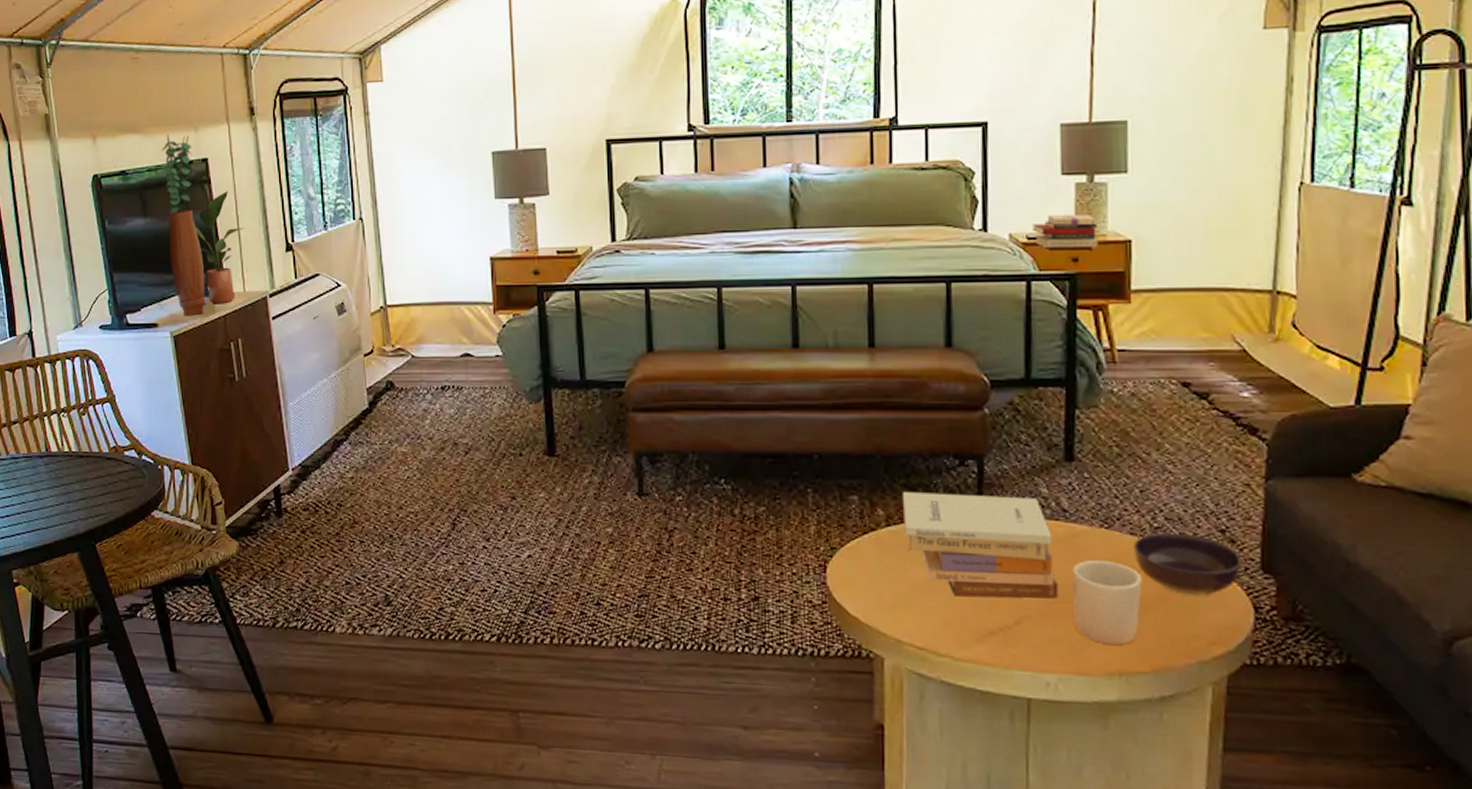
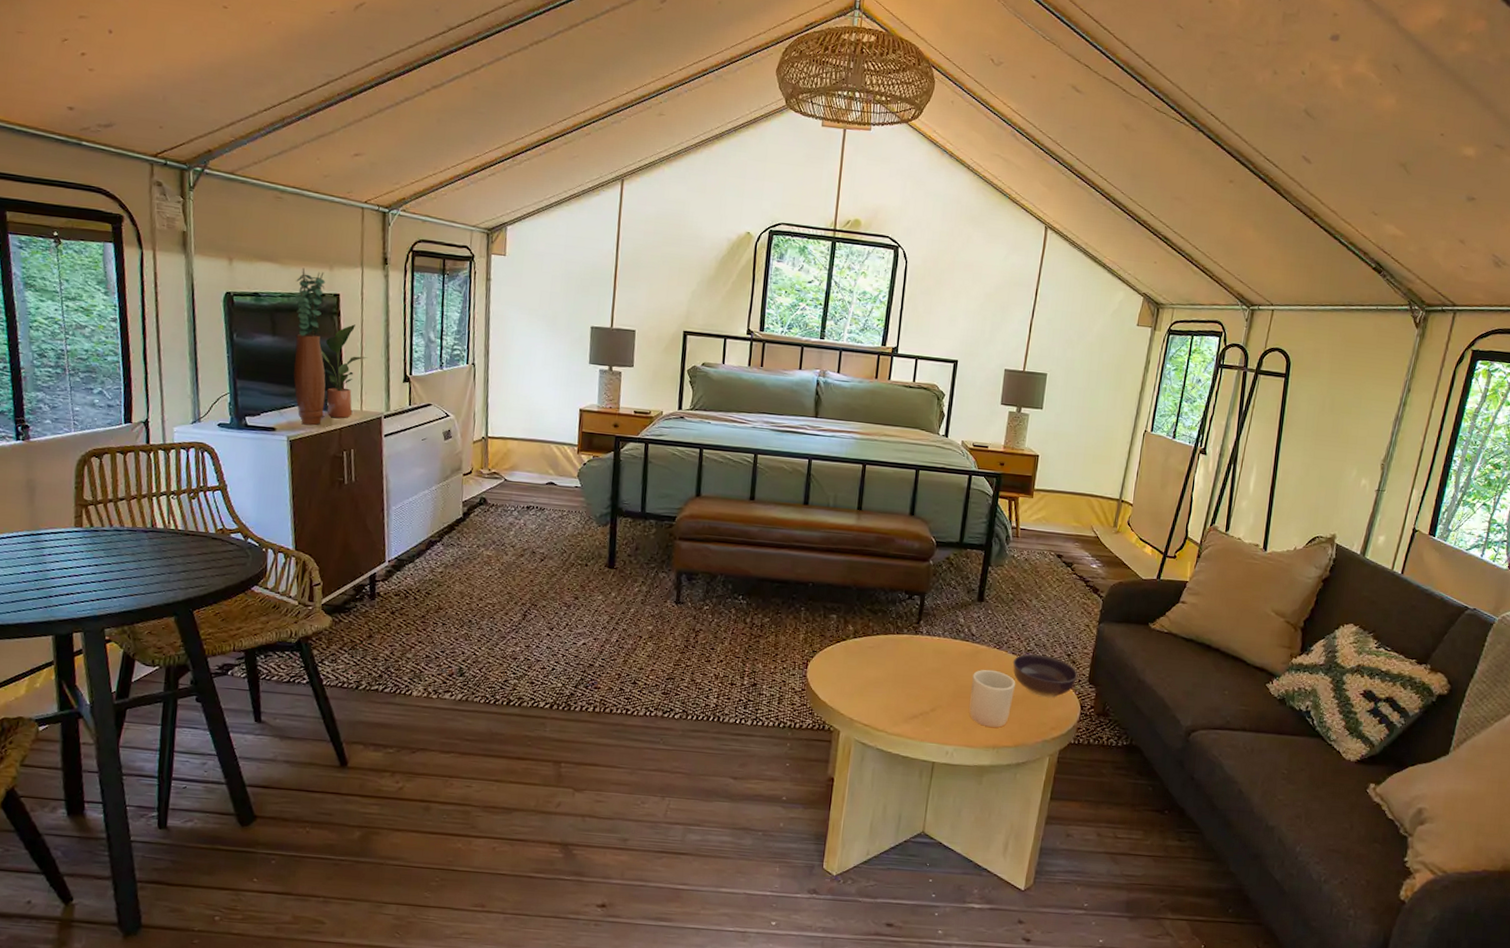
books: present [902,492,1059,599] -> none [865,614,963,695]
books: present [1033,214,1098,250] -> none [977,431,1019,459]

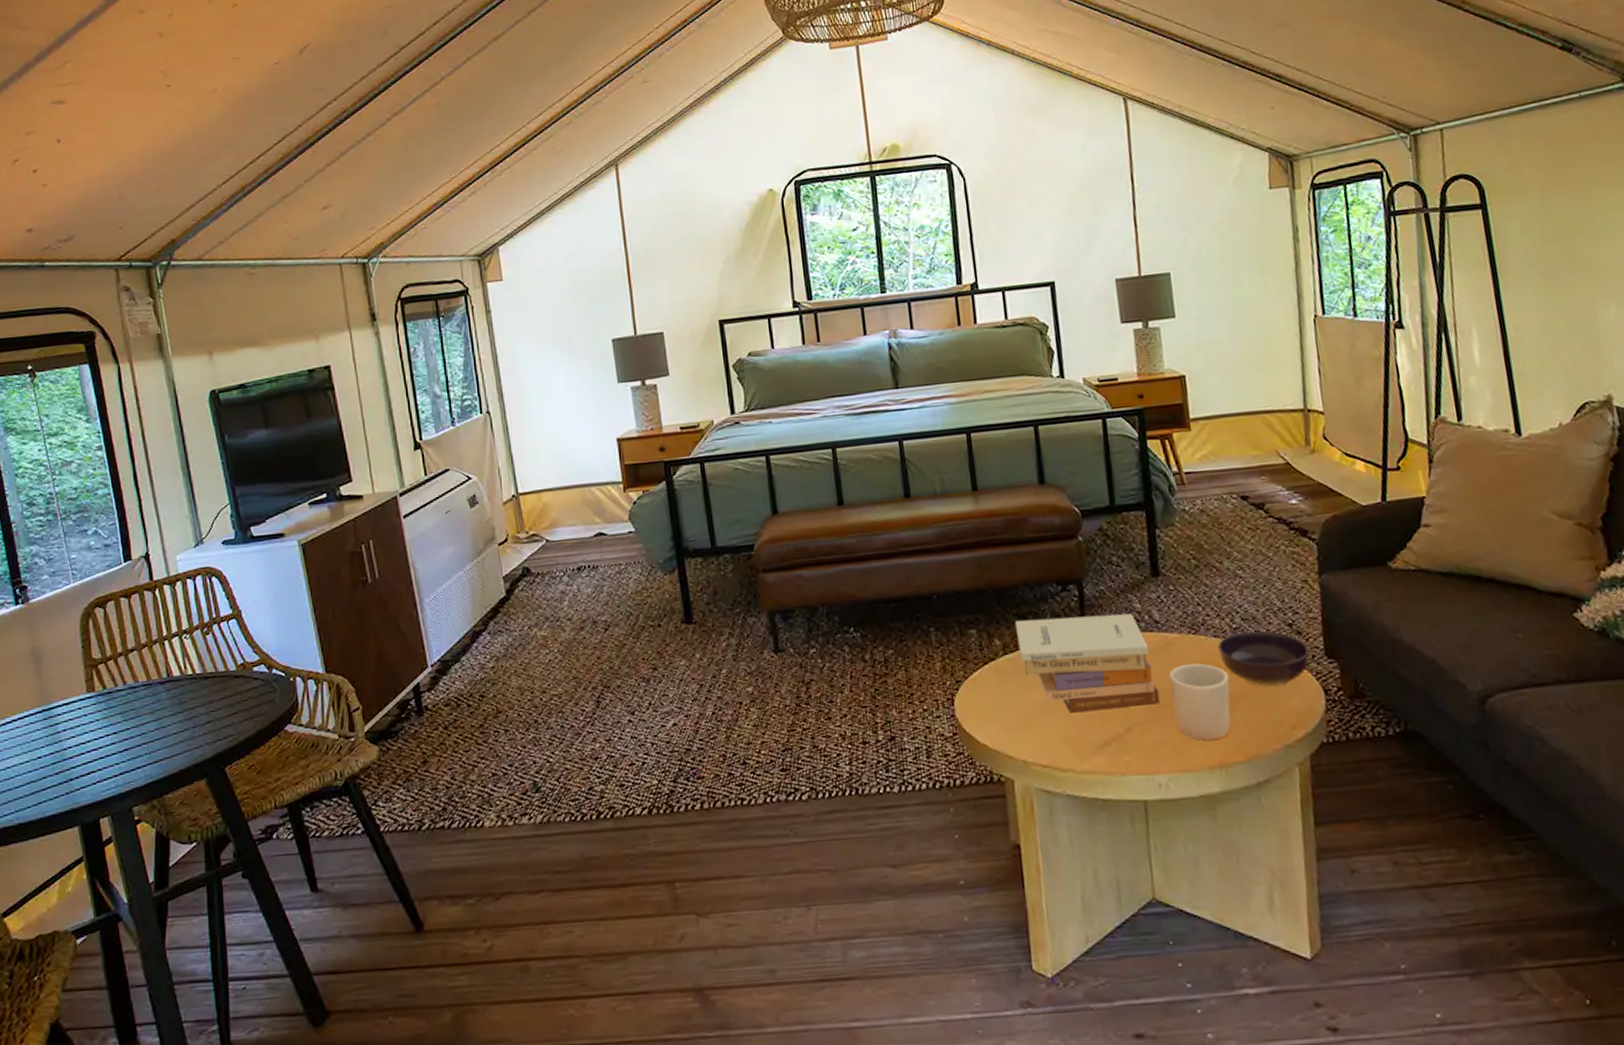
vase: present [293,267,326,426] -> none [282,344,334,523]
potted plant: present [320,324,368,419] -> none [319,396,372,509]
books: none [865,614,963,695] -> present [1014,613,1160,713]

